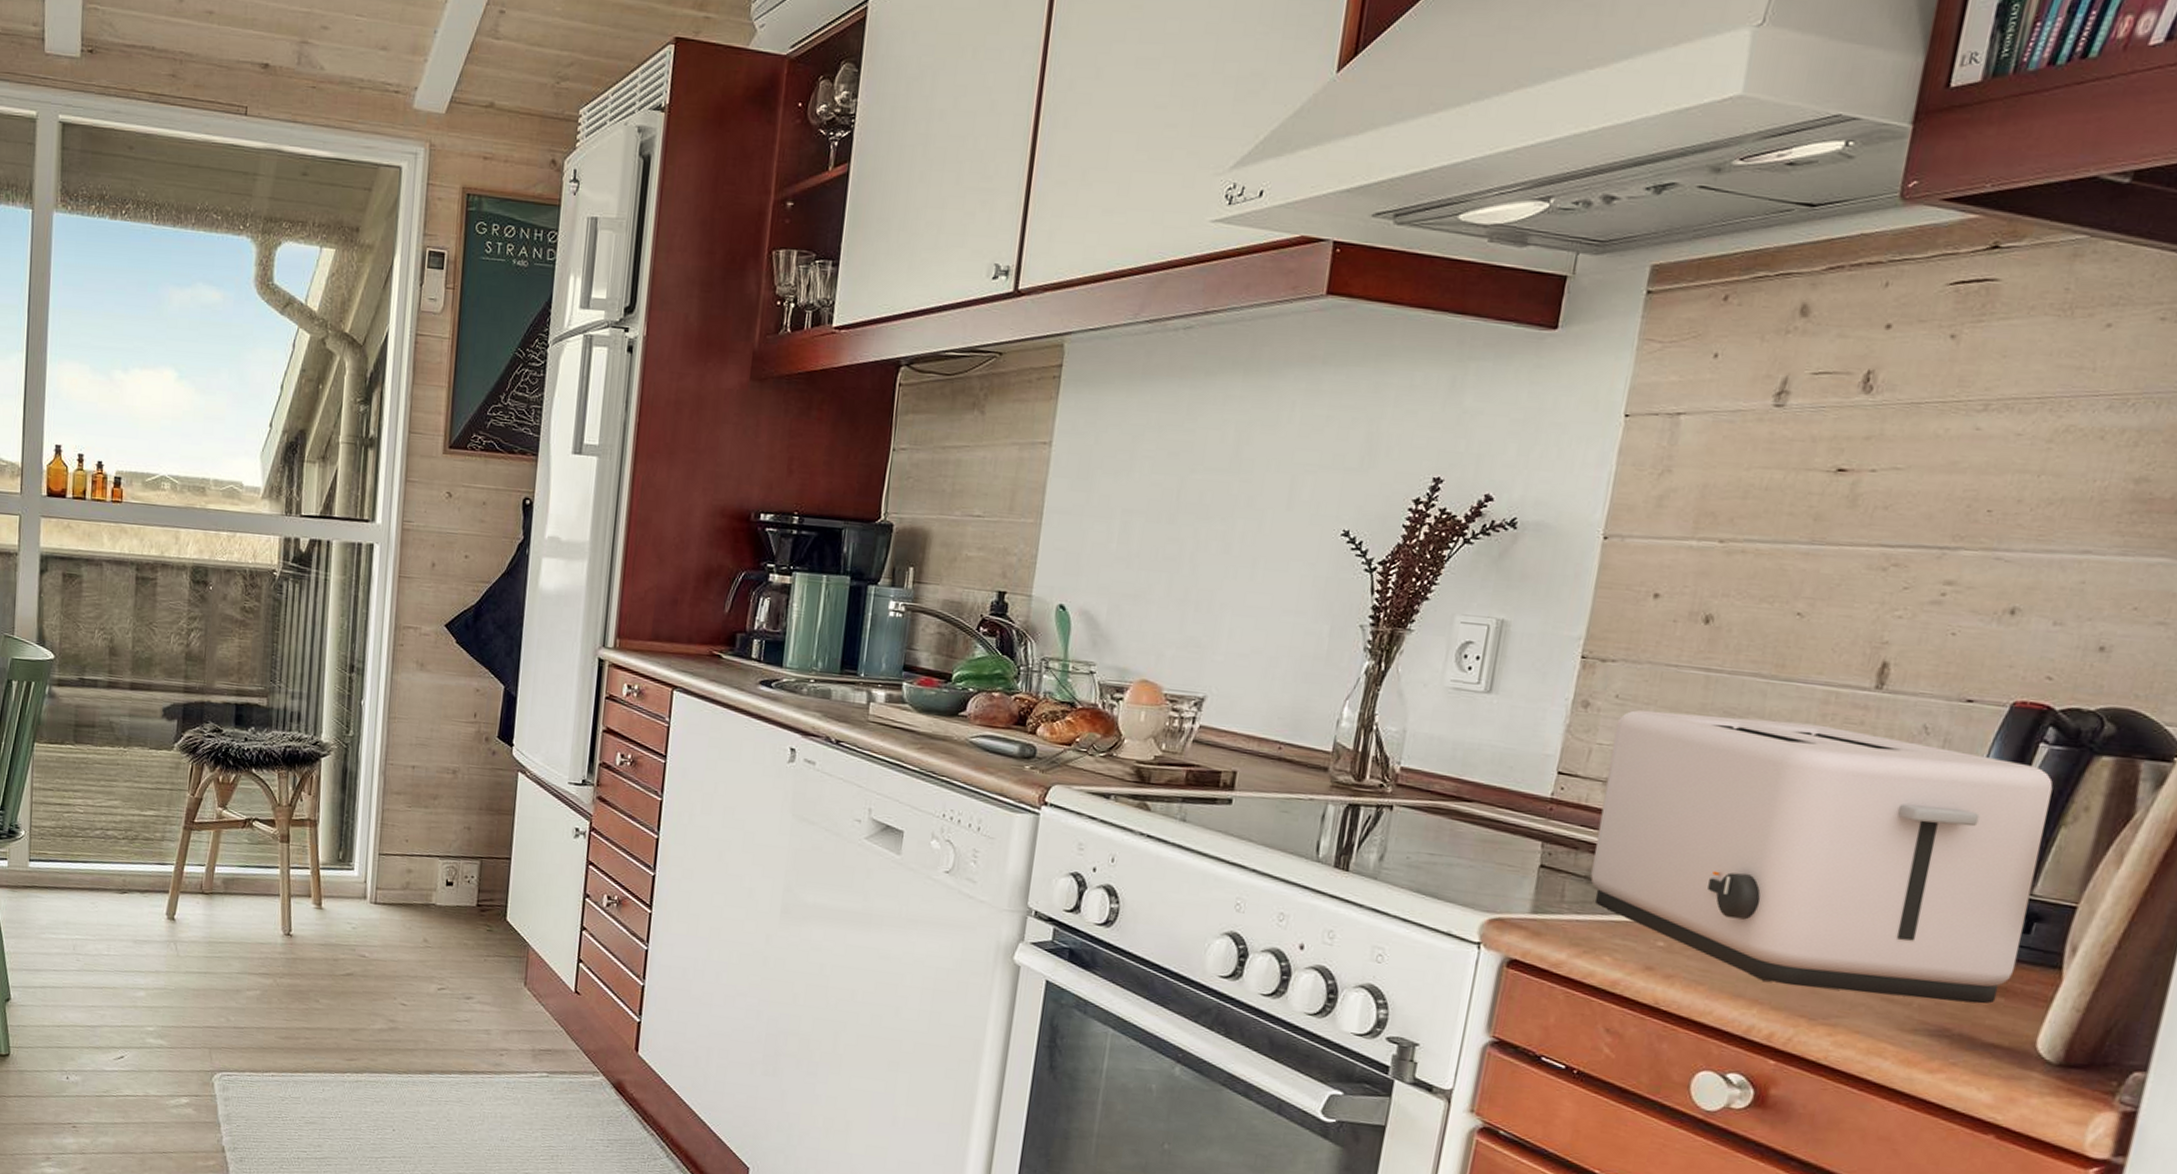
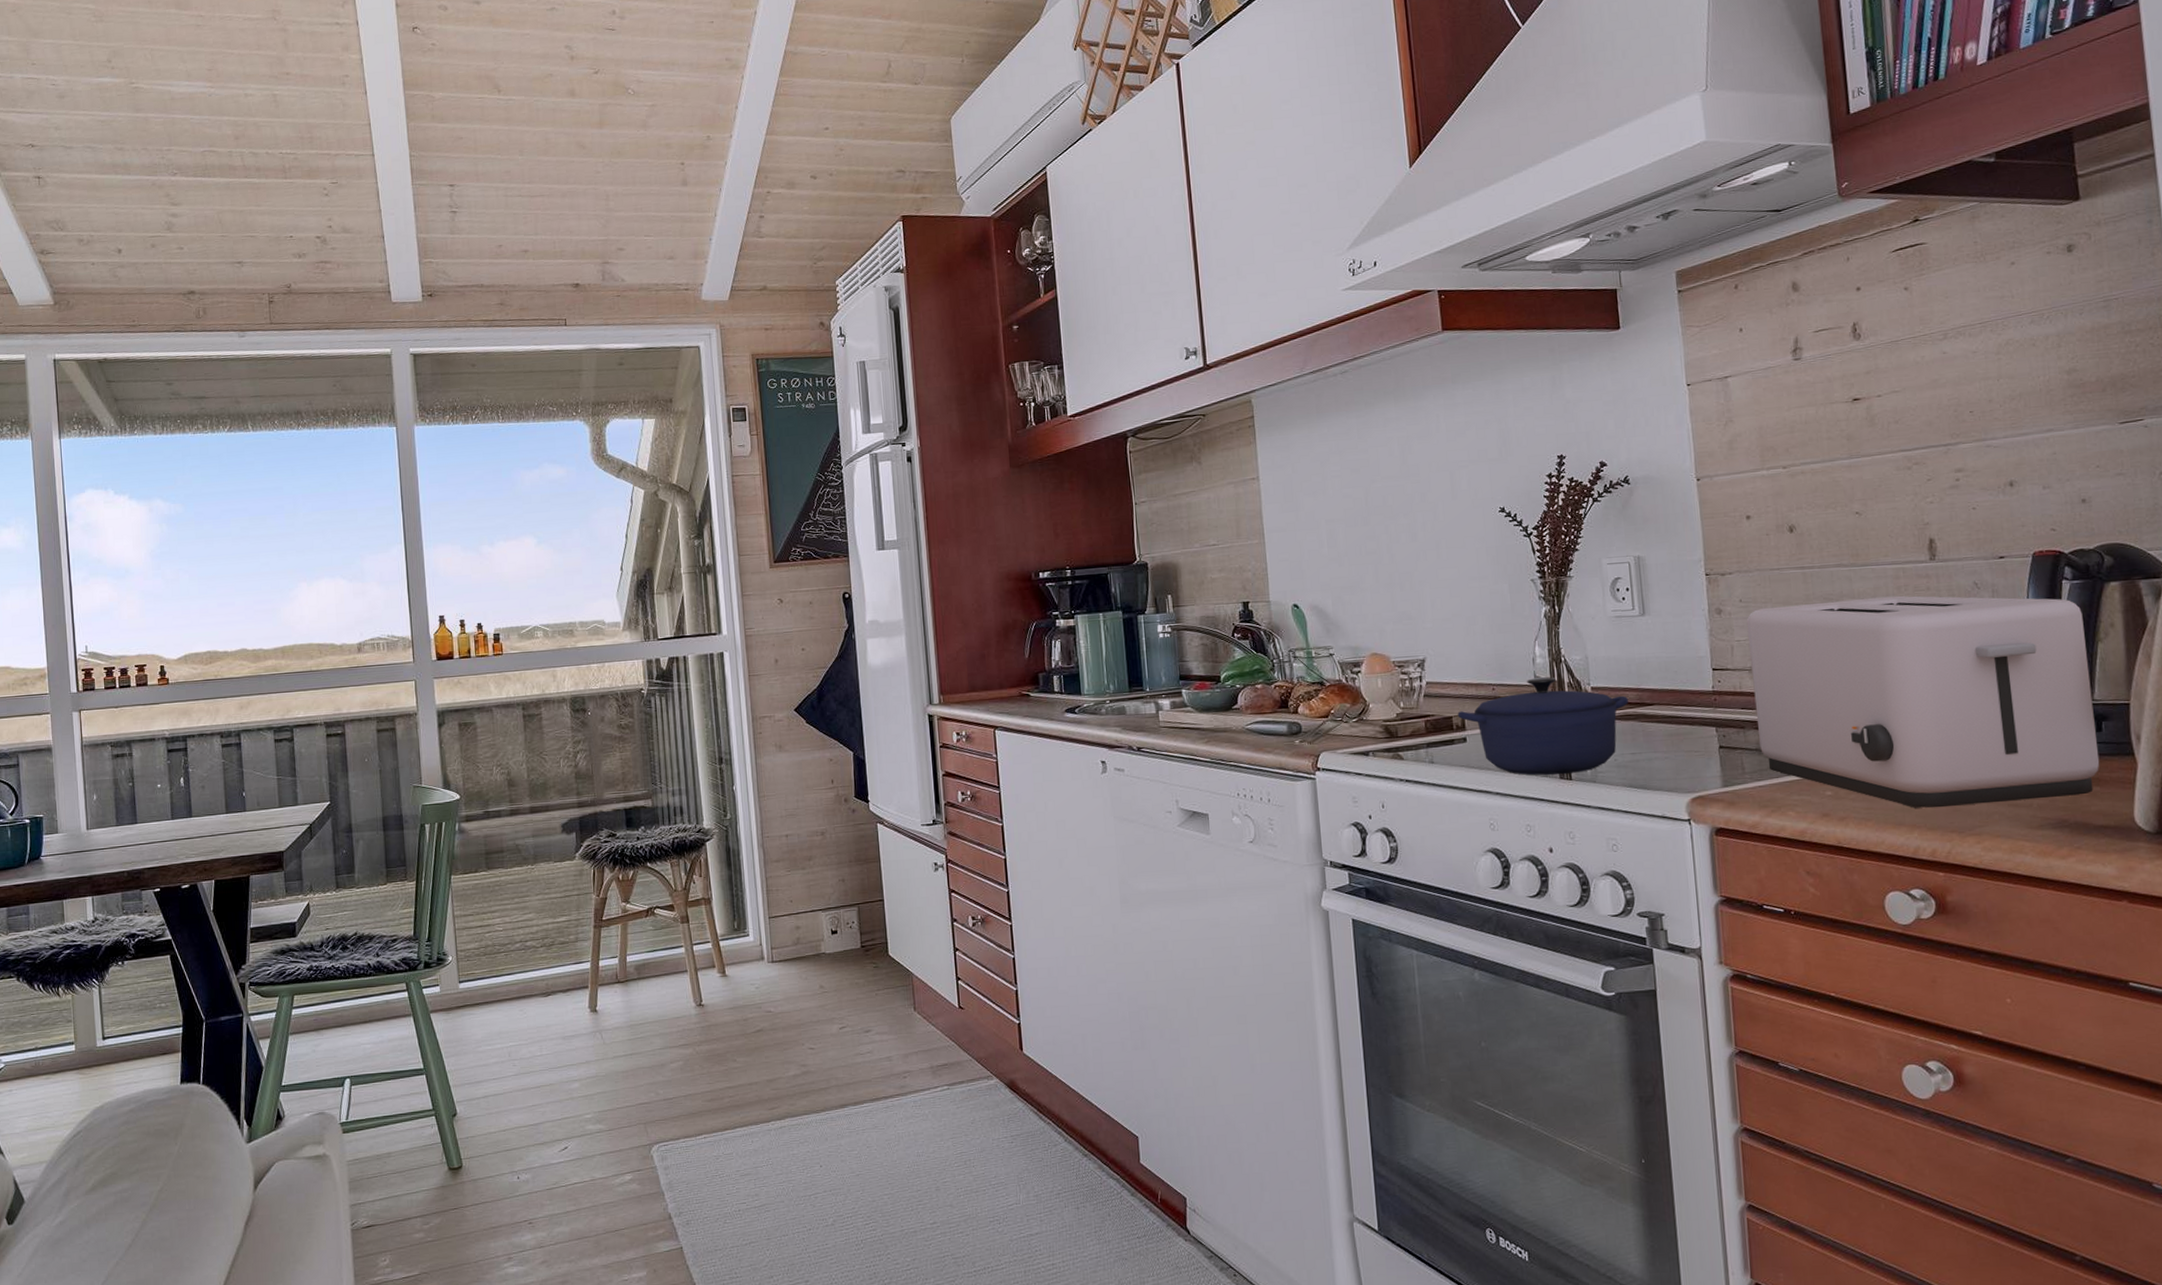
cooking pot: none [1228,743,1444,865] -> present [1457,676,1629,775]

